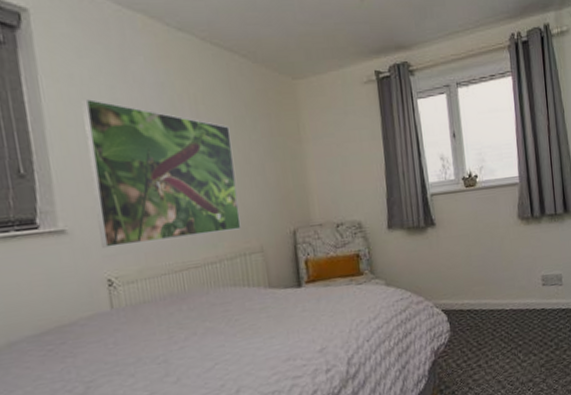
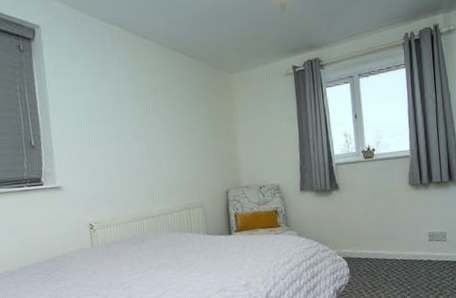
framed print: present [81,98,242,248] -> none [74,90,187,201]

